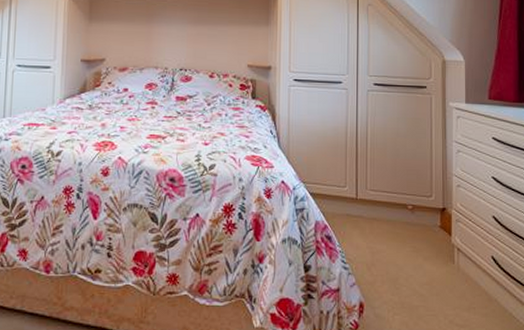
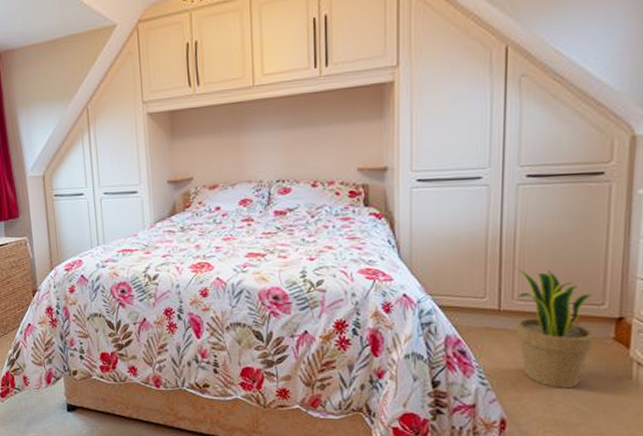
potted plant: none [368,161,426,272] -> present [515,267,594,388]

